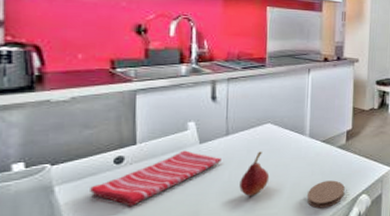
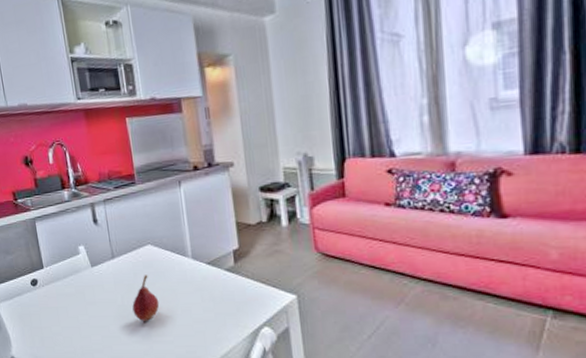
dish towel: present [90,150,222,206] -> none [19,274,113,324]
coaster: present [307,180,345,209] -> none [201,308,243,340]

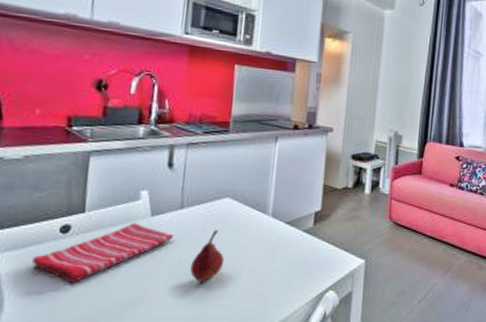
dish towel: none [19,274,113,324] -> present [32,223,173,282]

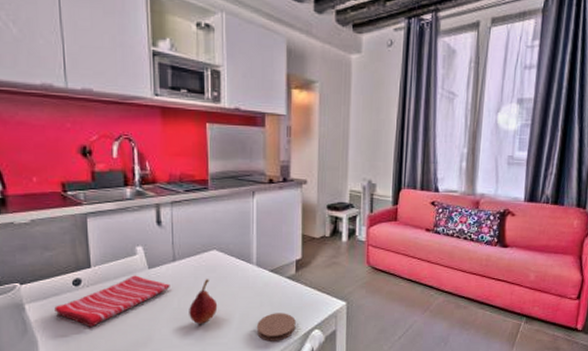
coaster: none [265,270,309,304] -> present [257,313,296,341]

